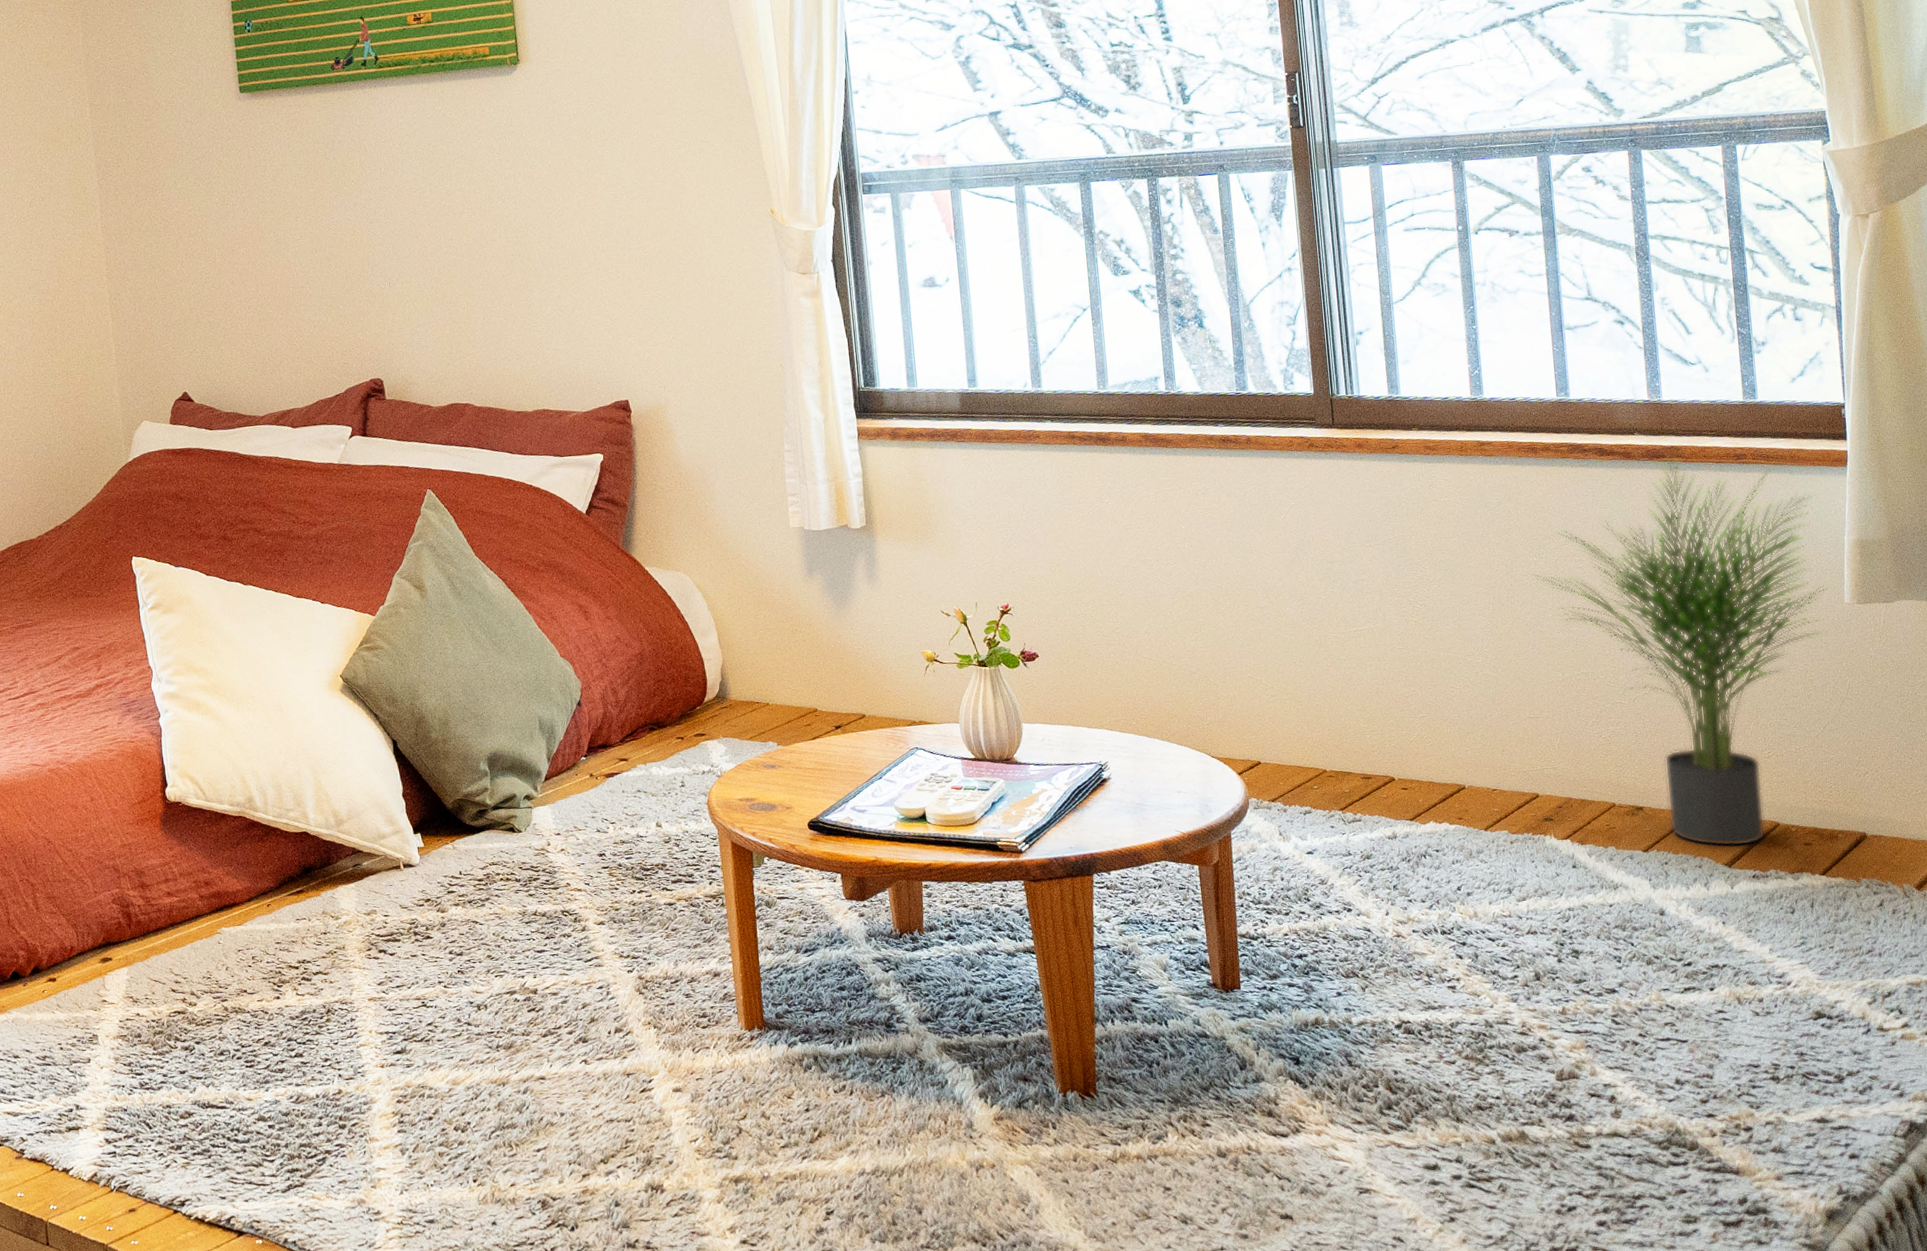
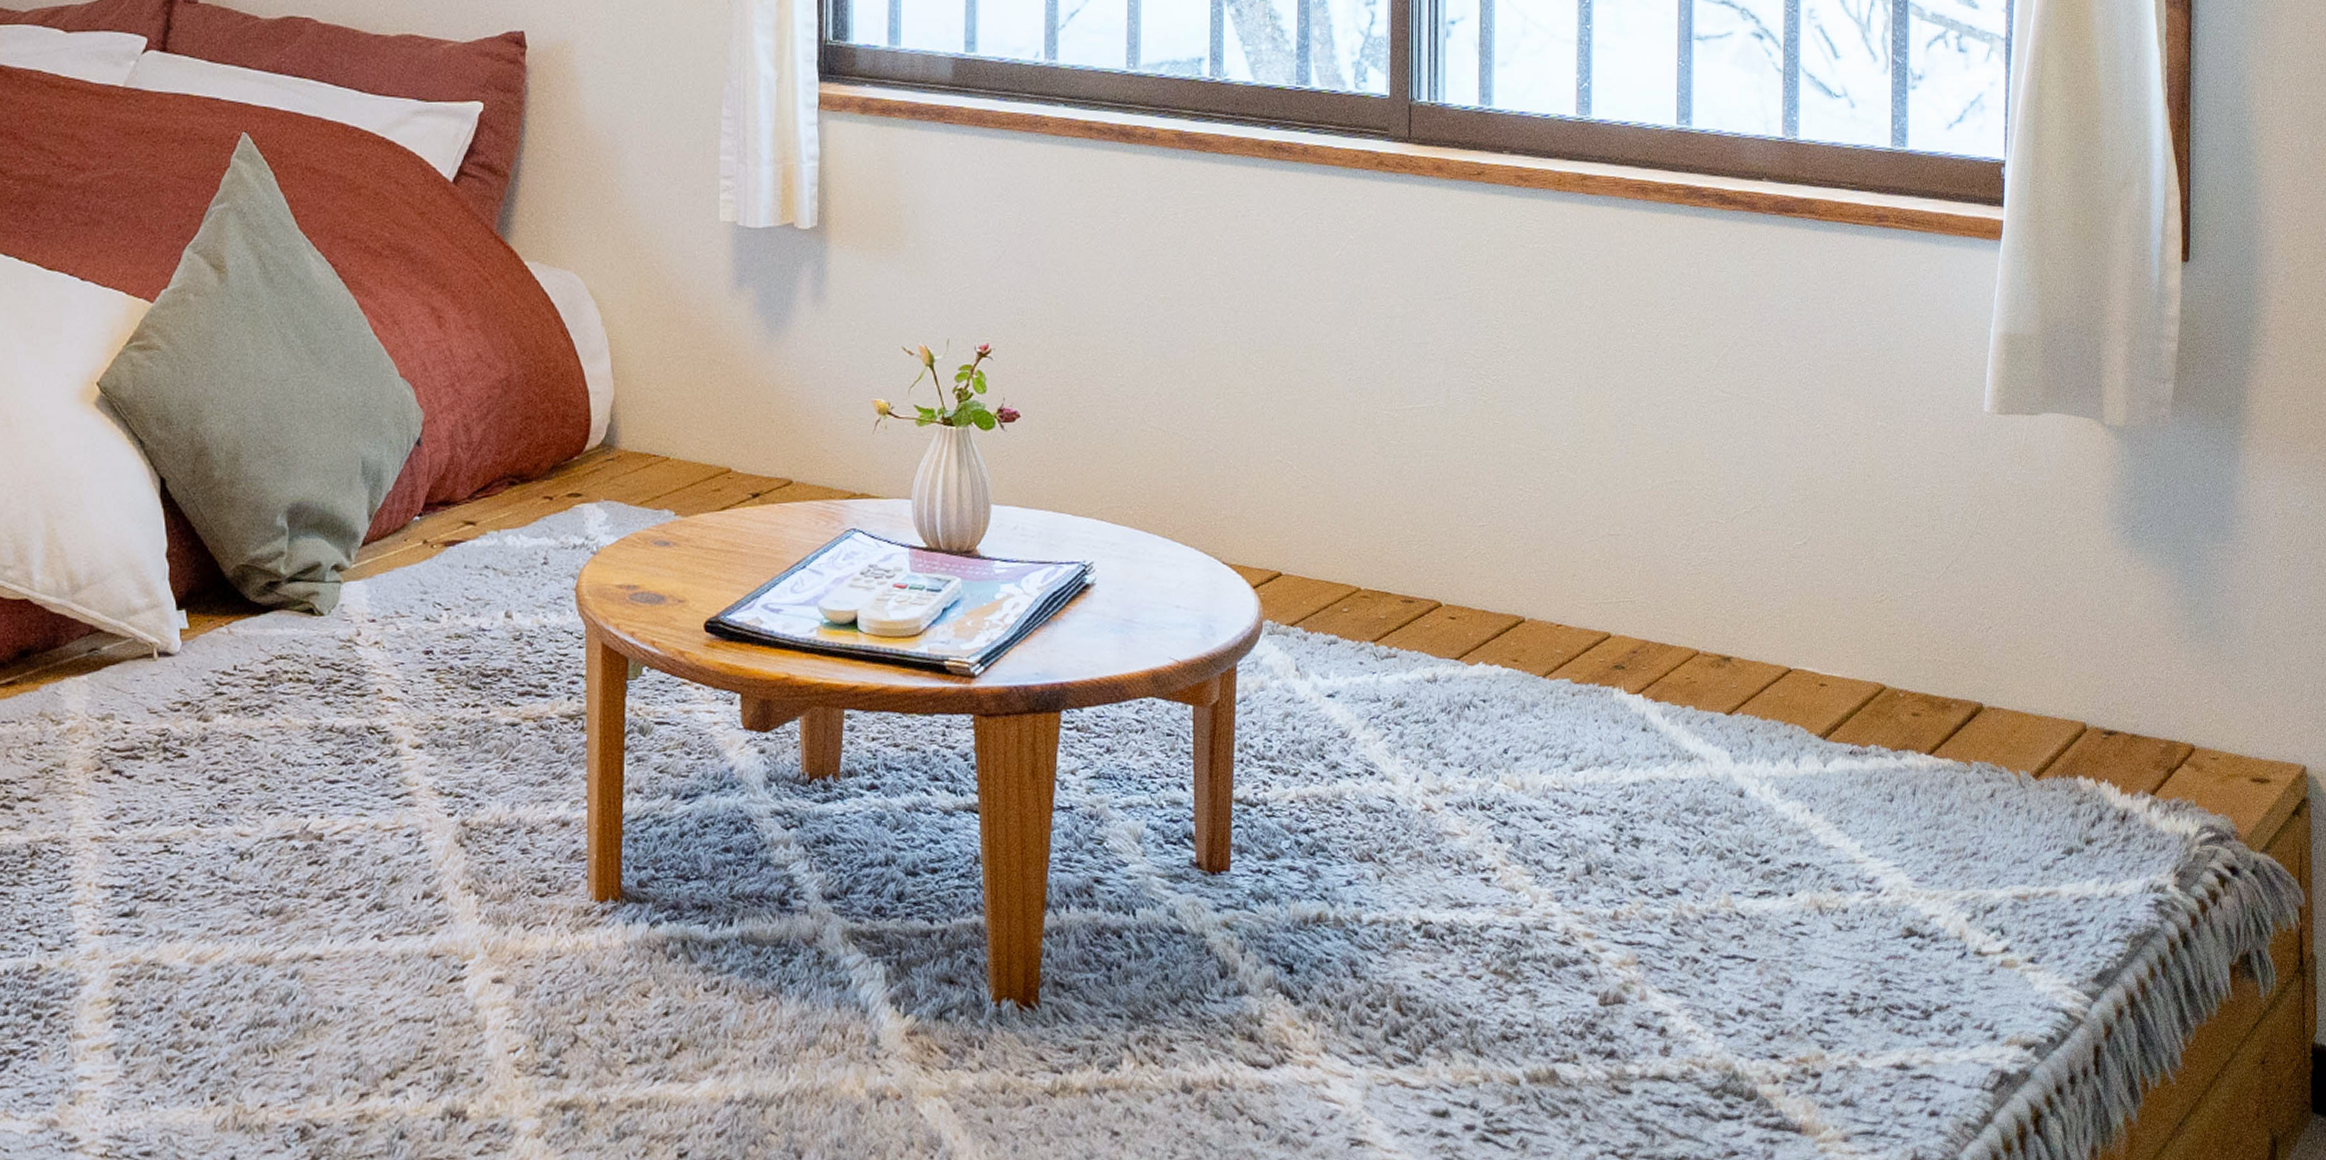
potted plant: present [1528,458,1828,847] -> none [1623,214,1966,714]

